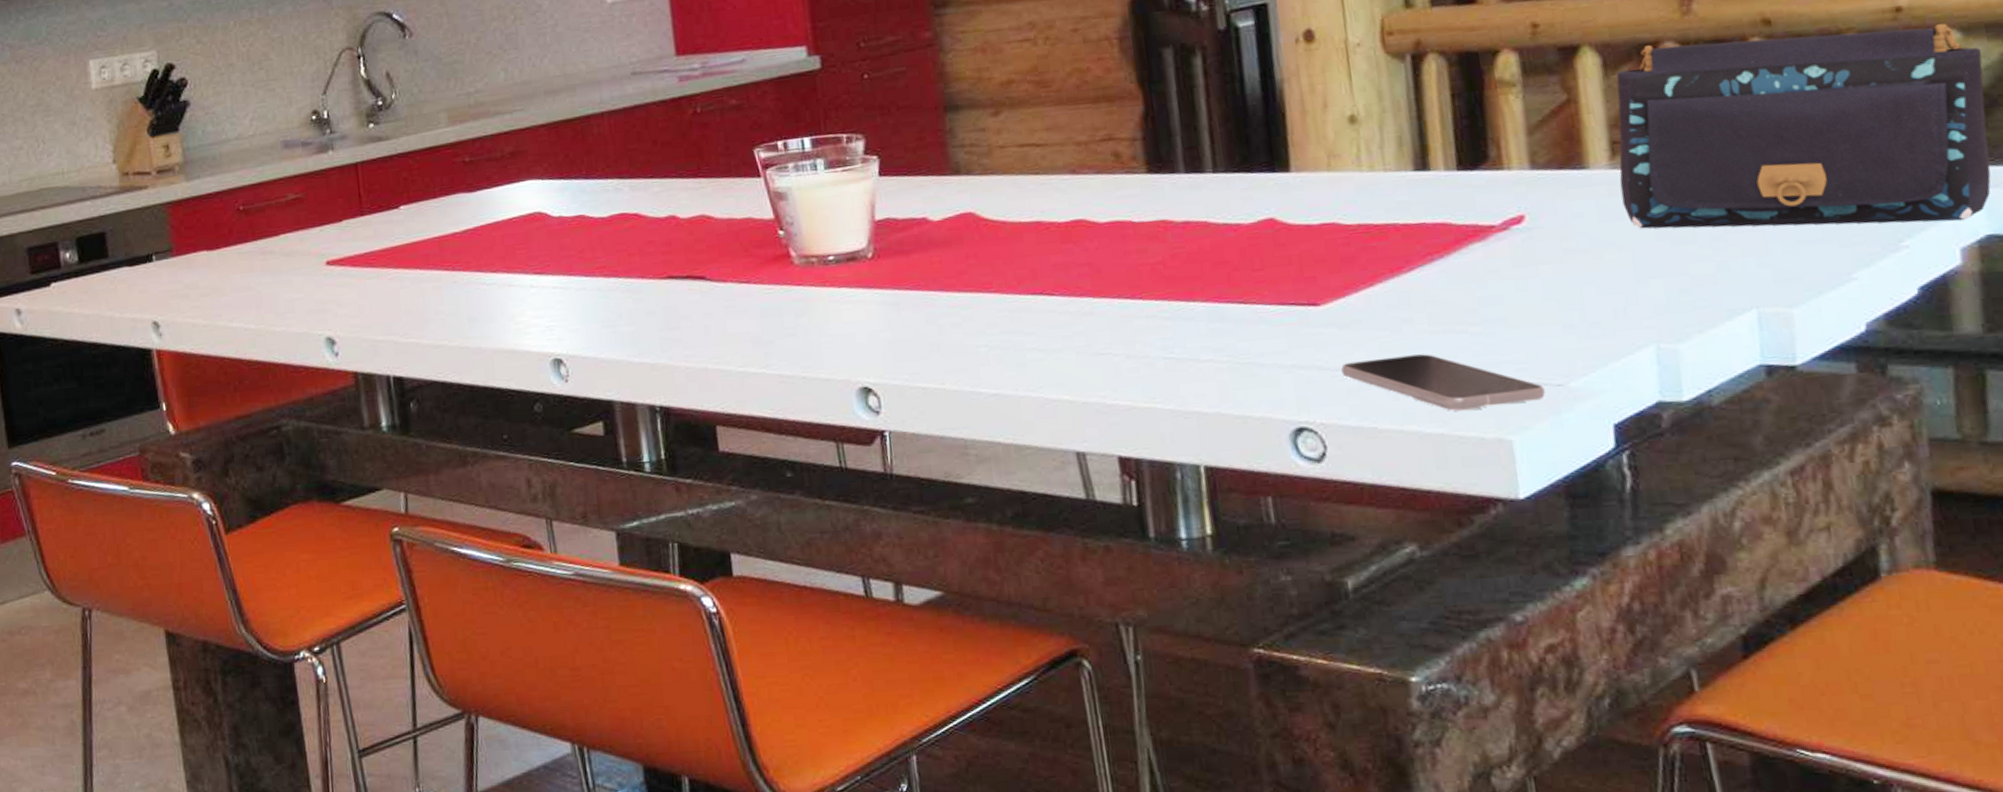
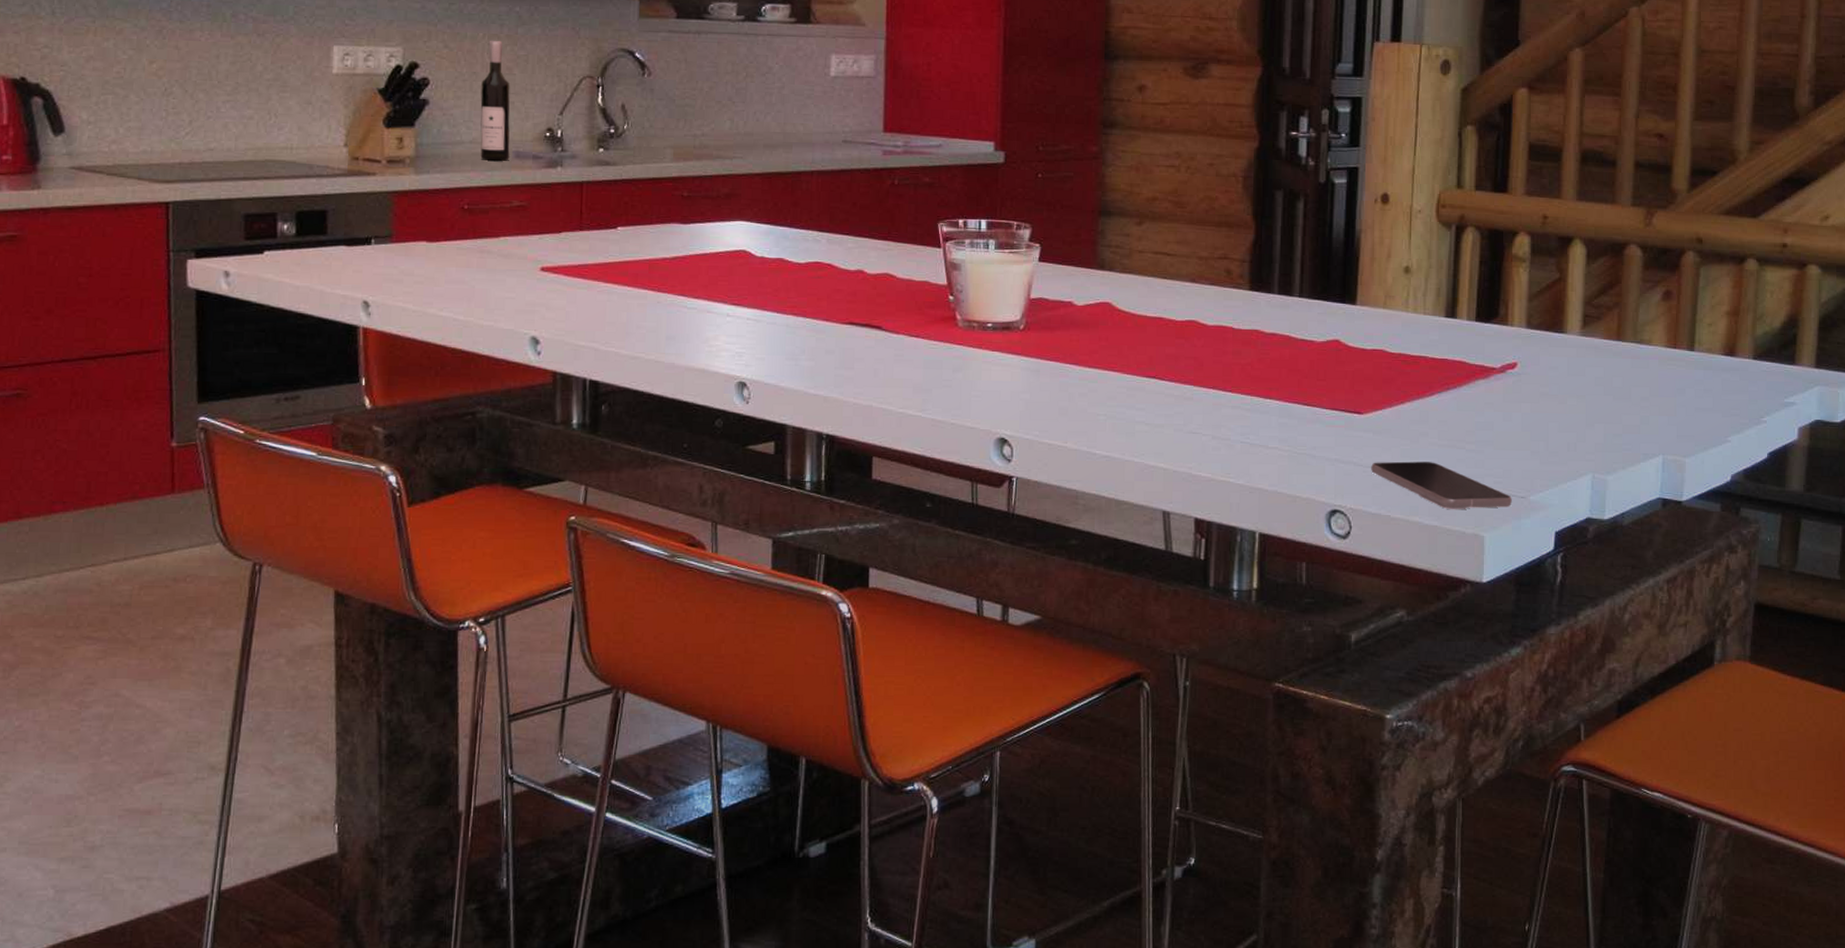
bottle: none [239,25,278,156] -> present [480,40,510,161]
handbag: present [1616,24,1991,229] -> none [1585,245,1831,408]

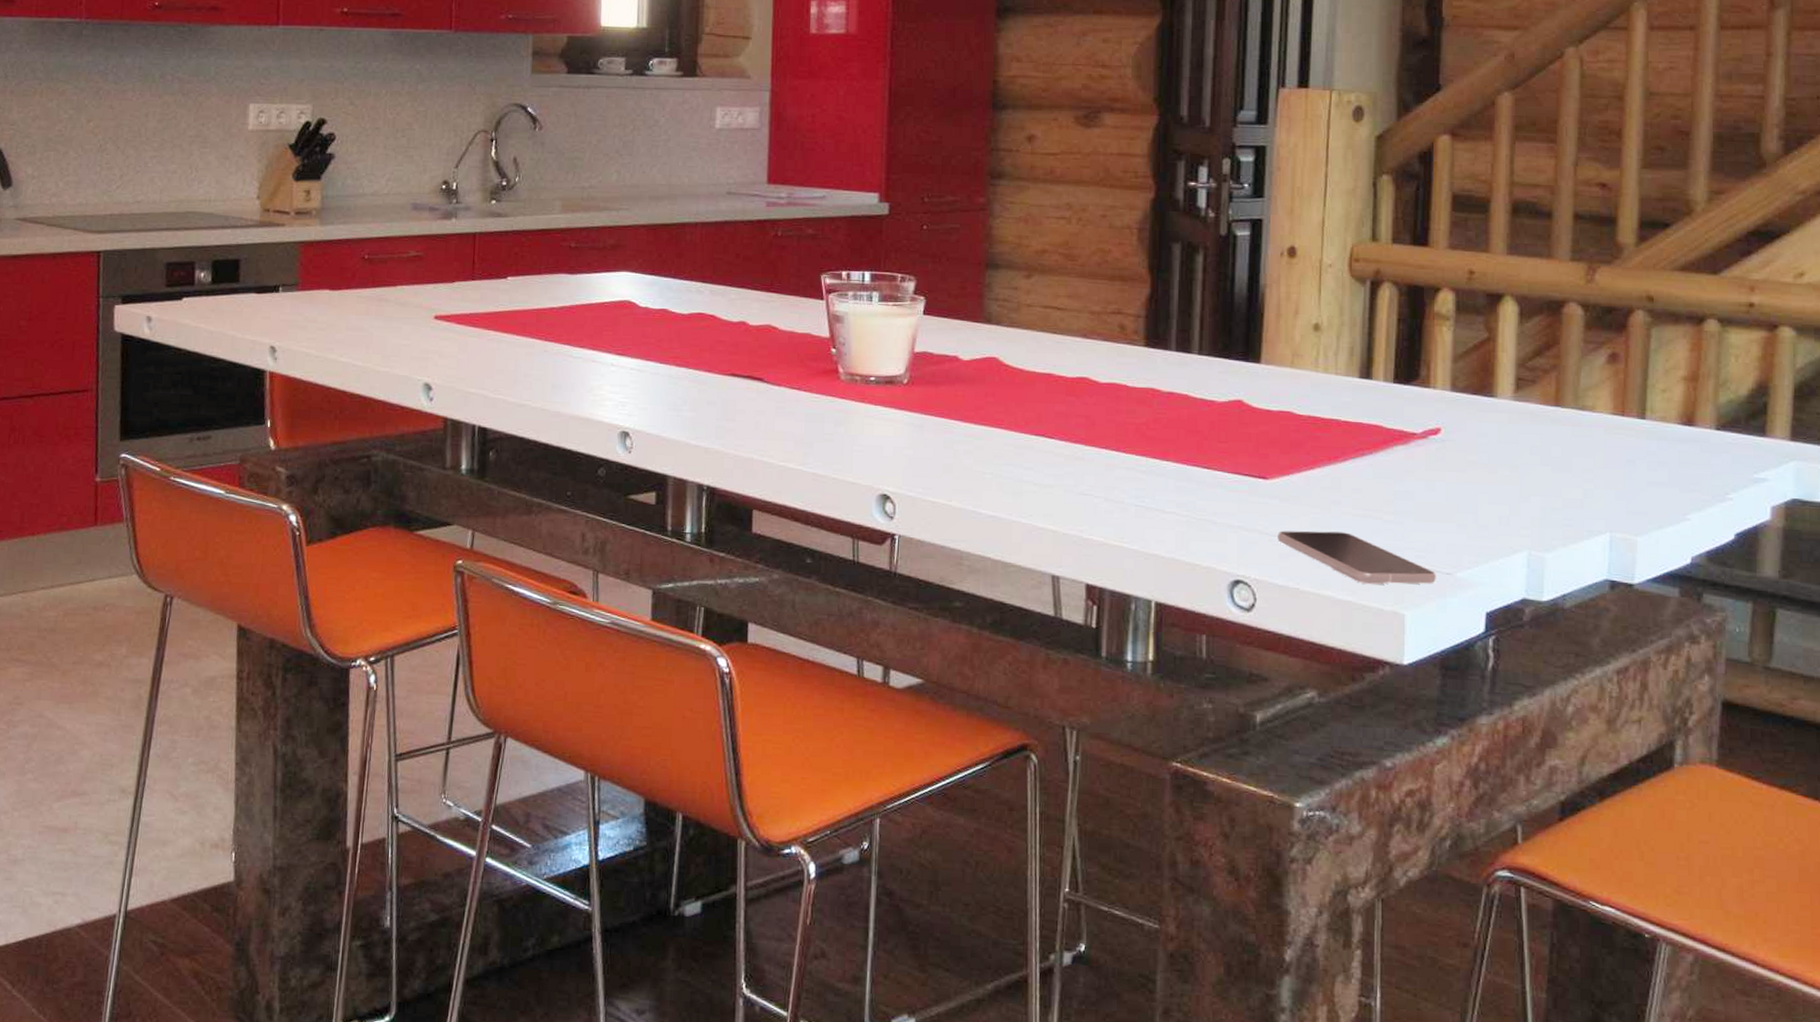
bottle: present [480,40,510,161] -> none [381,96,410,213]

